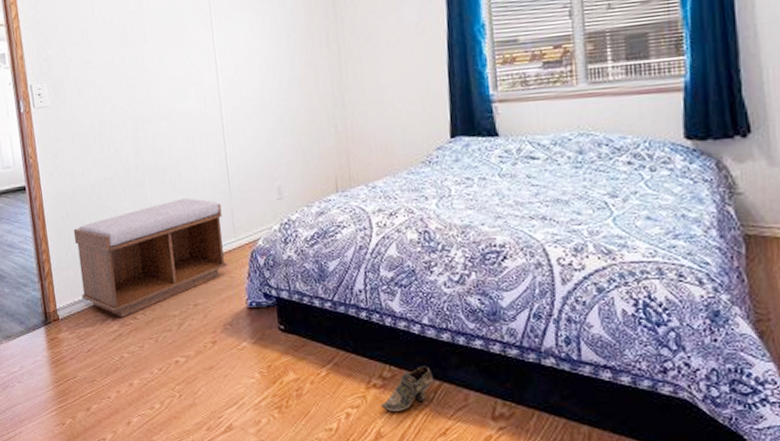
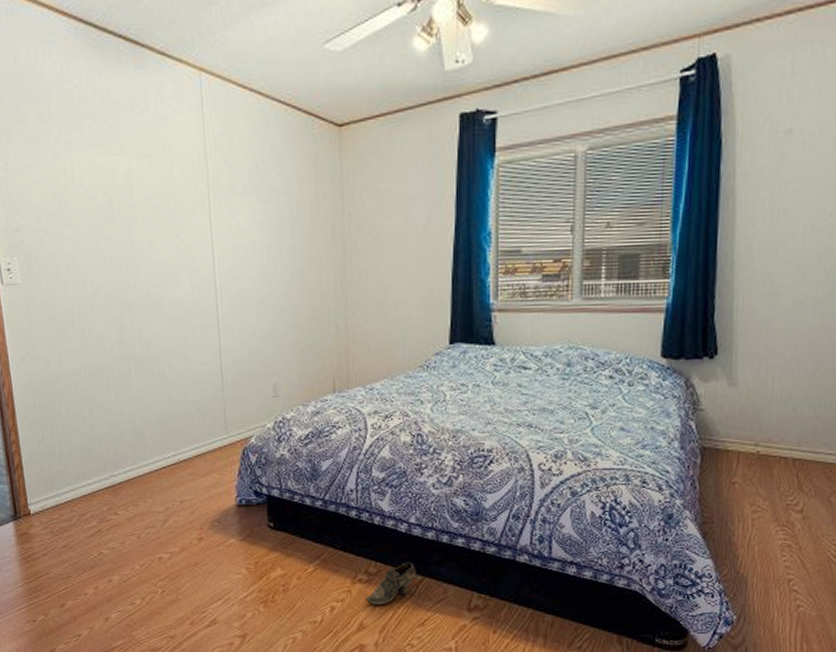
bench: present [73,198,227,317] -> none [47,392,217,513]

